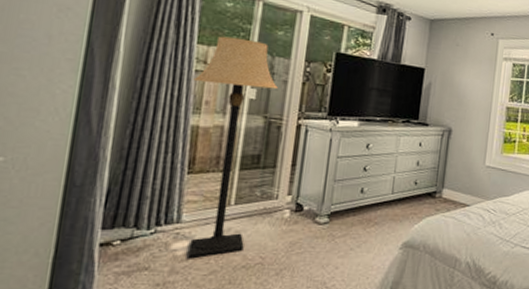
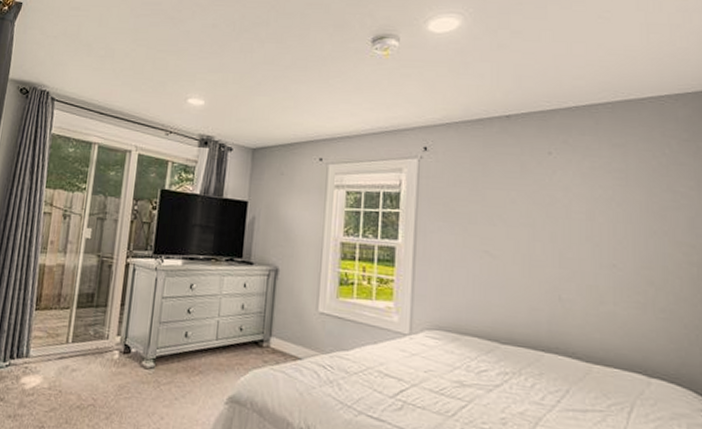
lamp: present [188,36,278,259] -> none [33,179,109,394]

